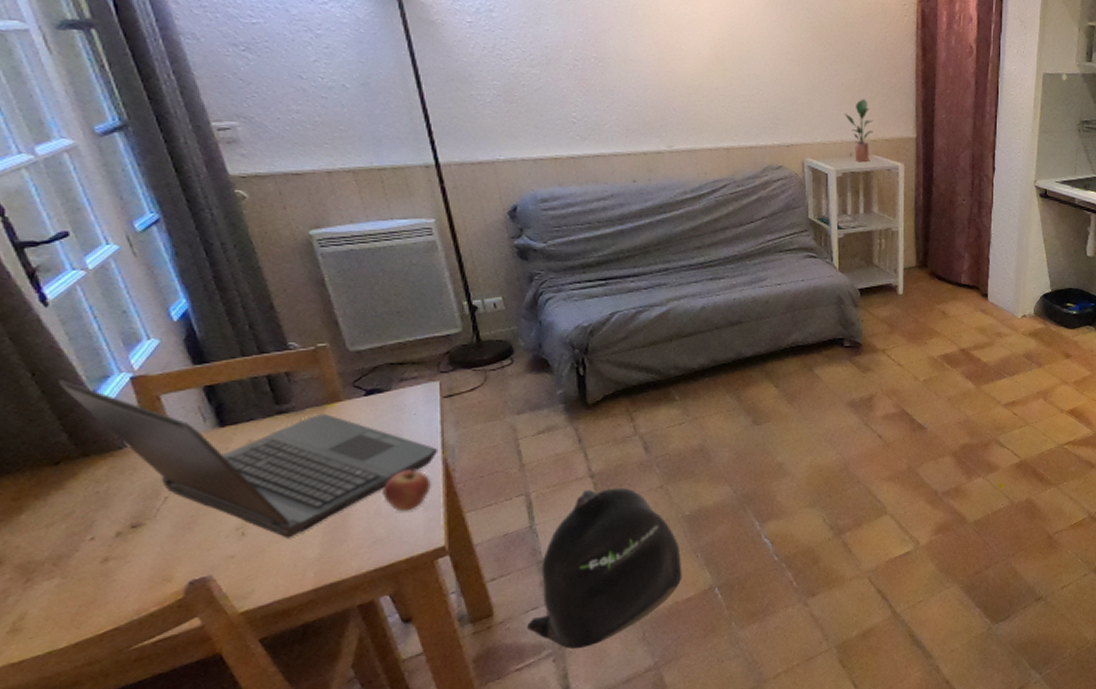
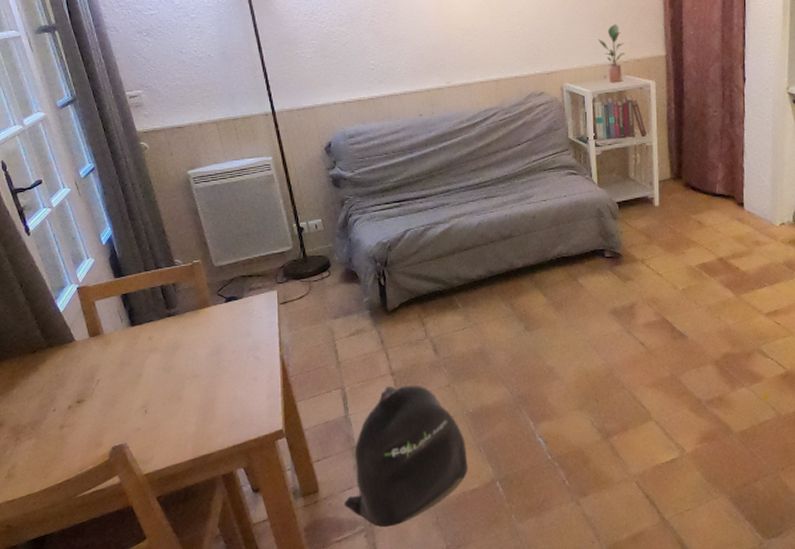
laptop computer: present [57,380,439,539] -> none [35,289,277,417]
fruit: present [383,468,432,512] -> none [238,363,273,399]
books: none [824,175,893,223] -> present [581,95,647,141]

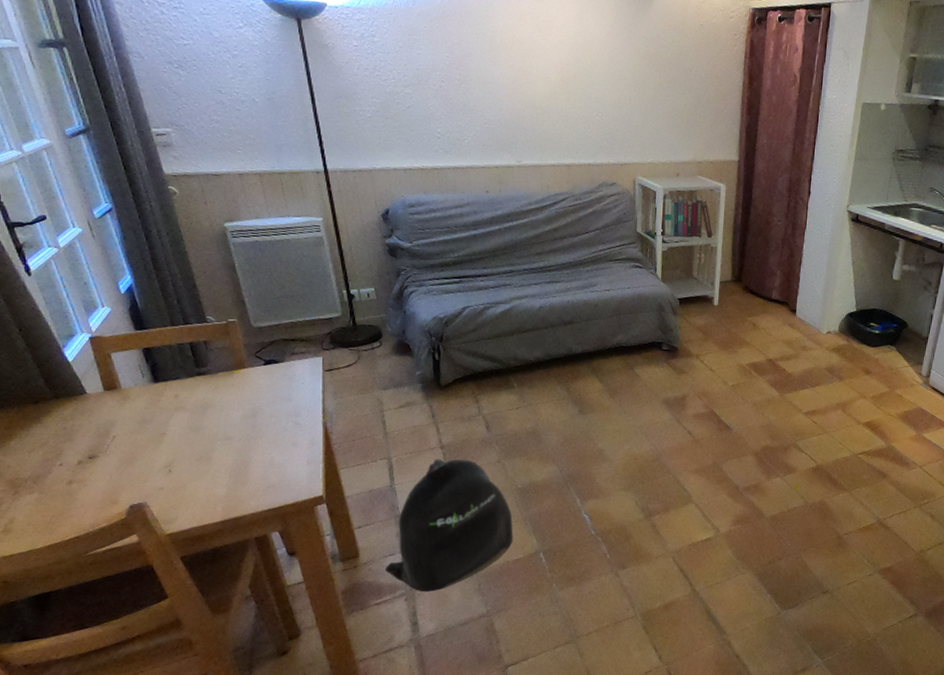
potted plant: present [598,24,625,83] -> none [674,123,700,182]

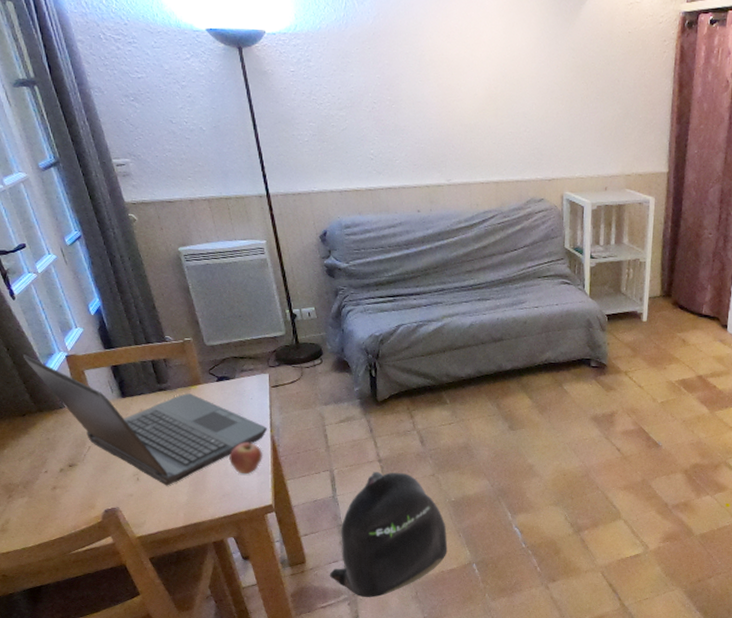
laptop computer: none [37,335,320,478] -> present [22,354,268,486]
fruit: none [276,429,314,464] -> present [229,441,263,475]
books: present [651,193,713,238] -> none [579,208,642,253]

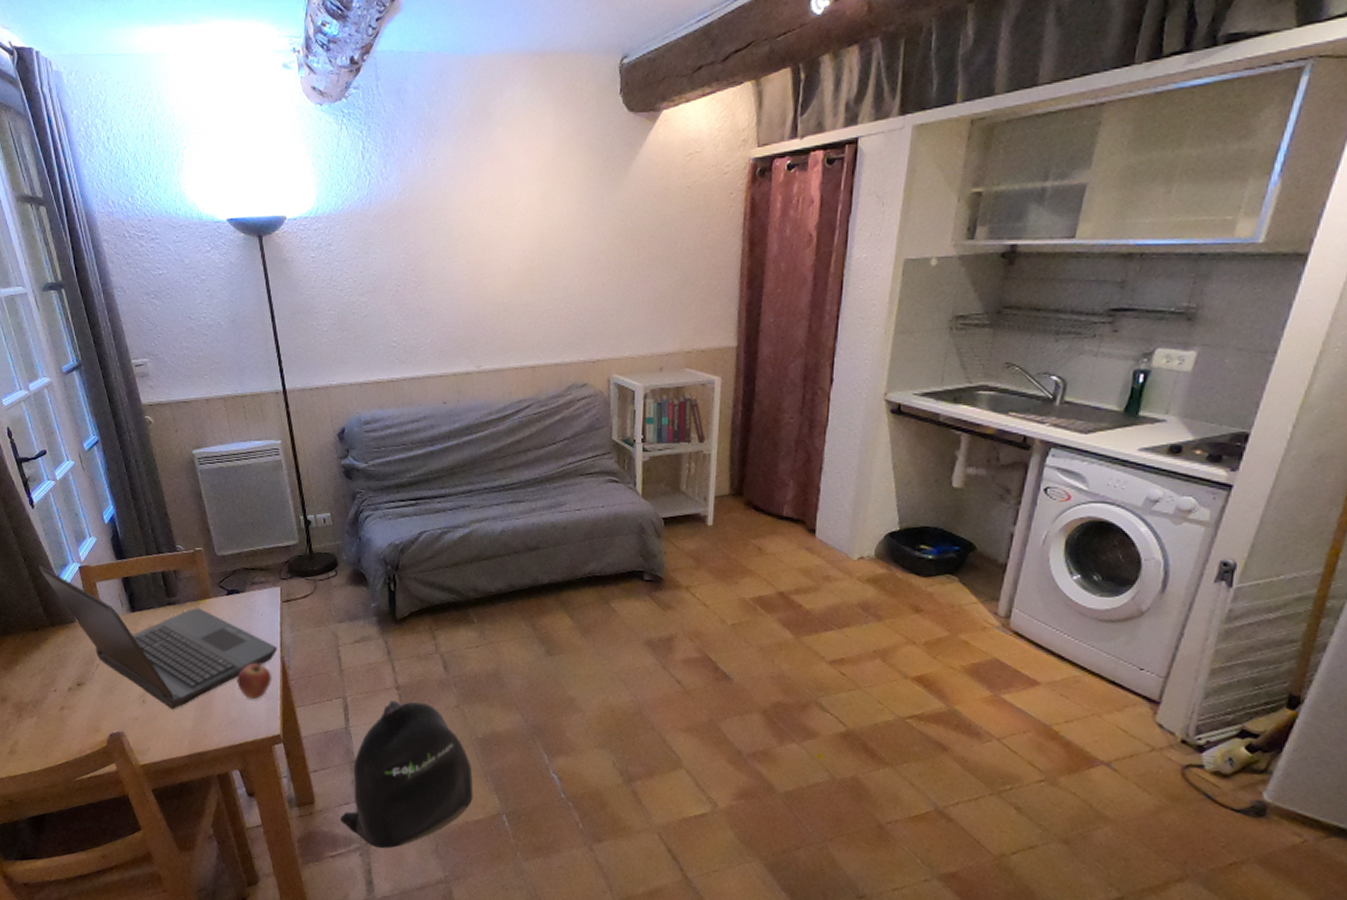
books: none [579,208,642,253] -> present [629,392,705,444]

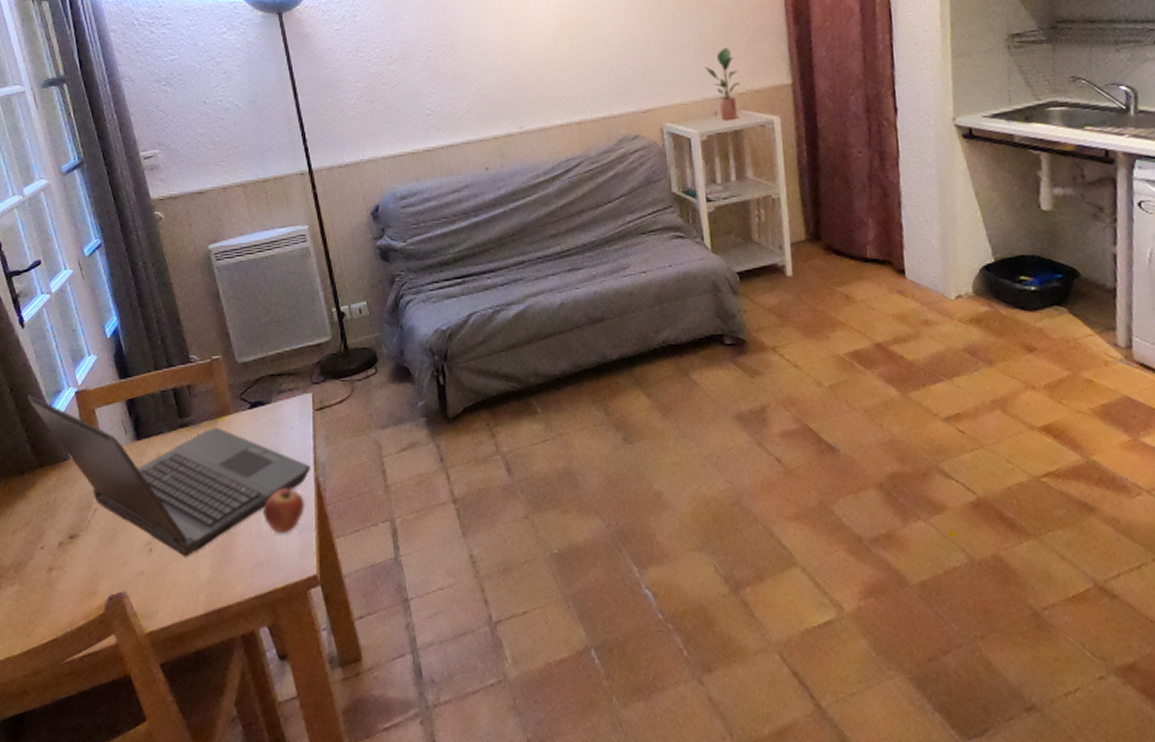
backpack: present [339,700,473,848] -> none [393,516,554,710]
books: present [629,392,705,444] -> none [687,135,772,195]
potted plant: none [656,306,689,377] -> present [705,47,740,121]

